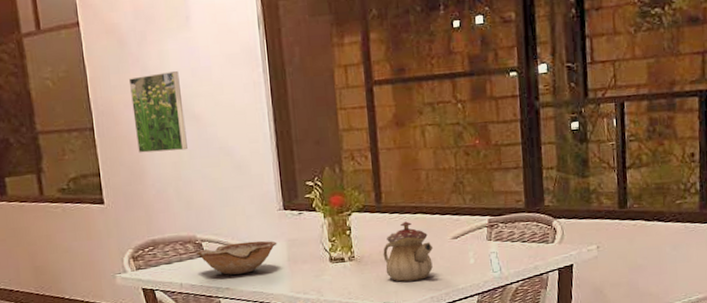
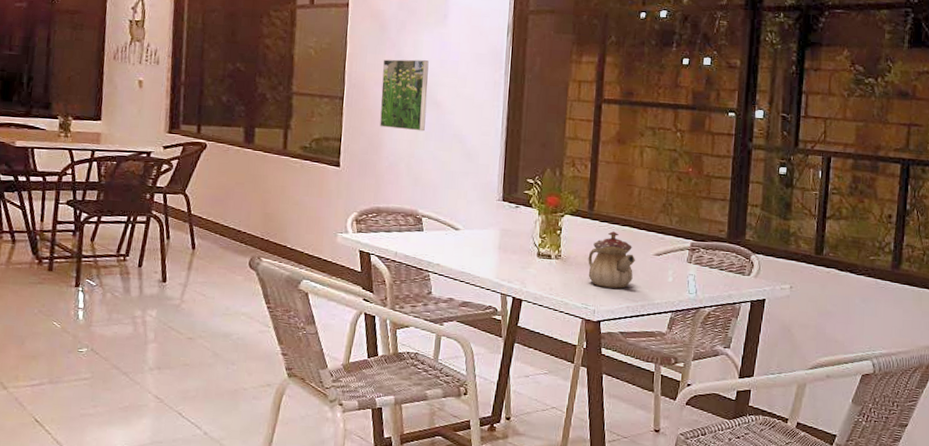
bowl: present [197,240,277,275] -> none [415,223,491,254]

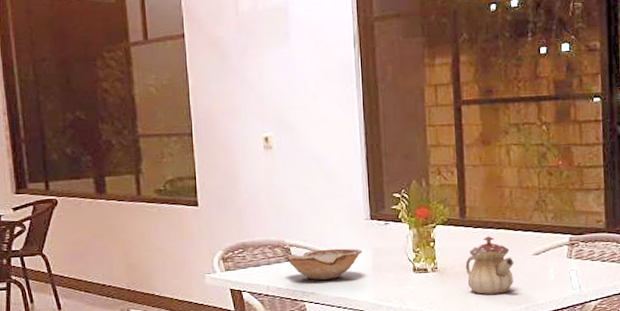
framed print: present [380,59,429,132] -> none [228,84,281,159]
bowl: none [415,223,491,254] -> present [284,248,363,280]

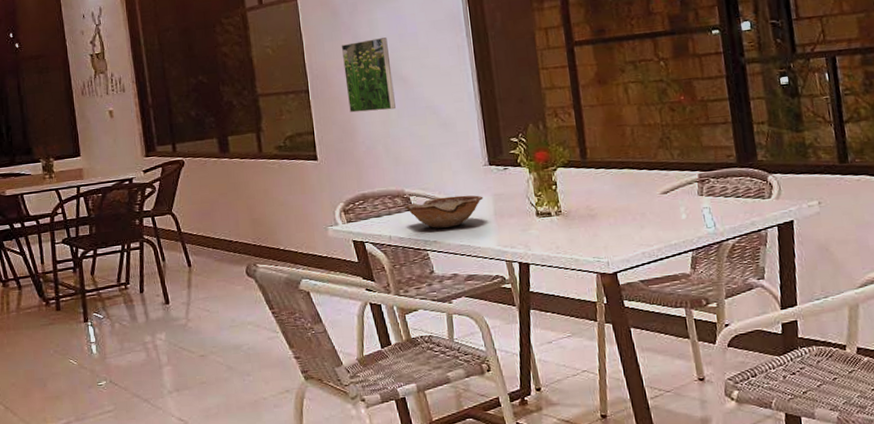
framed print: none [228,84,281,159] -> present [341,37,396,113]
teapot: present [465,236,515,295] -> none [590,176,643,237]

